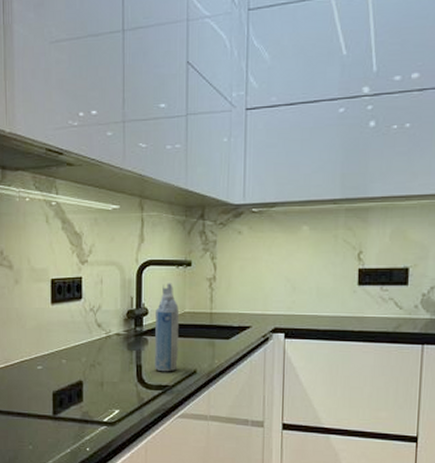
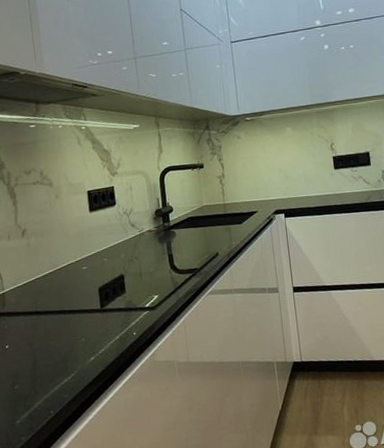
aerosol can: present [154,283,180,372] -> none [179,183,203,258]

